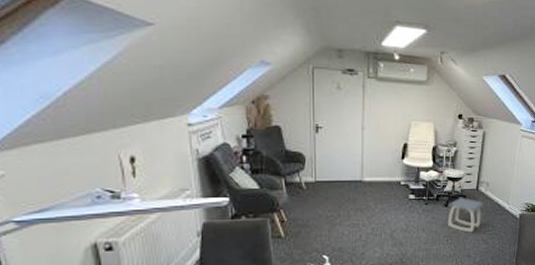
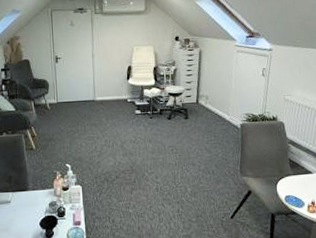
stool: present [448,198,483,233] -> none [170,111,204,143]

